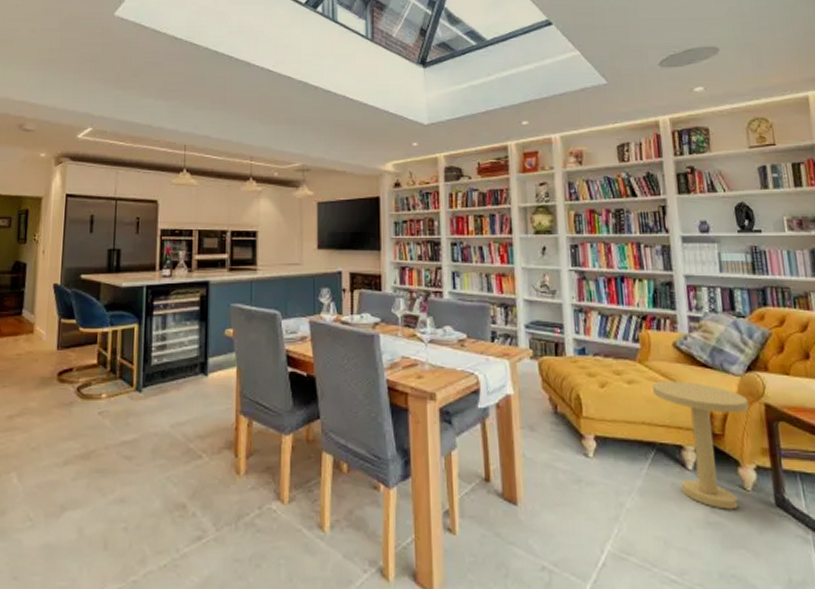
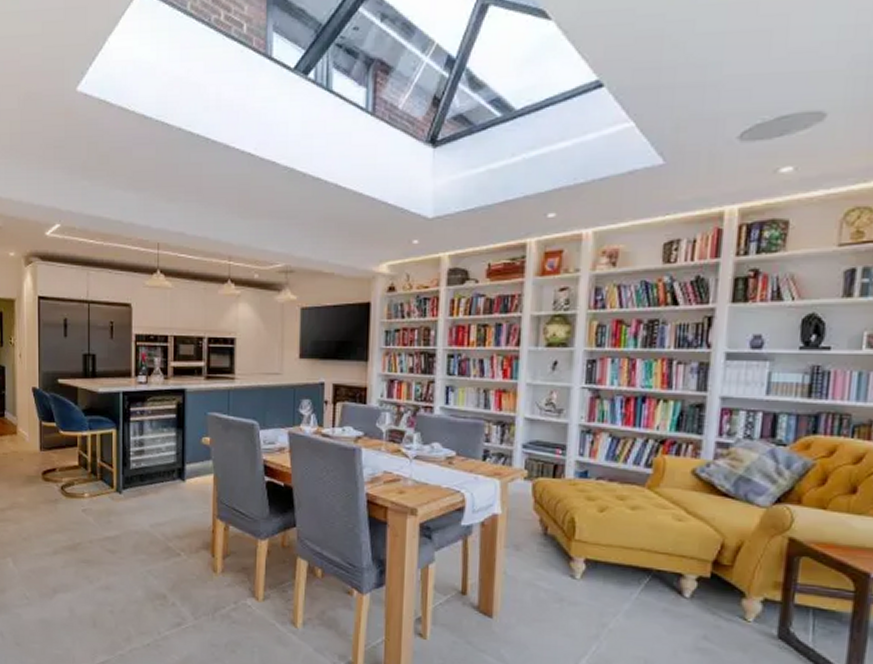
side table: present [652,381,750,510] -> none [659,508,770,638]

